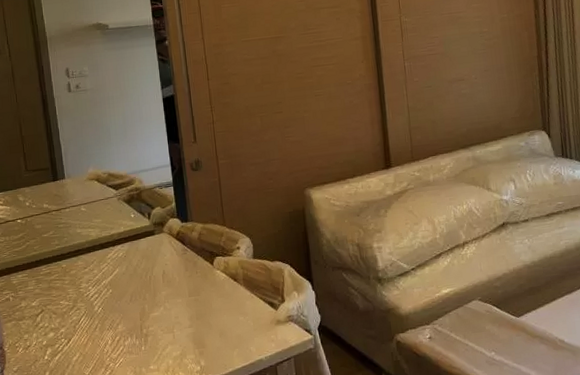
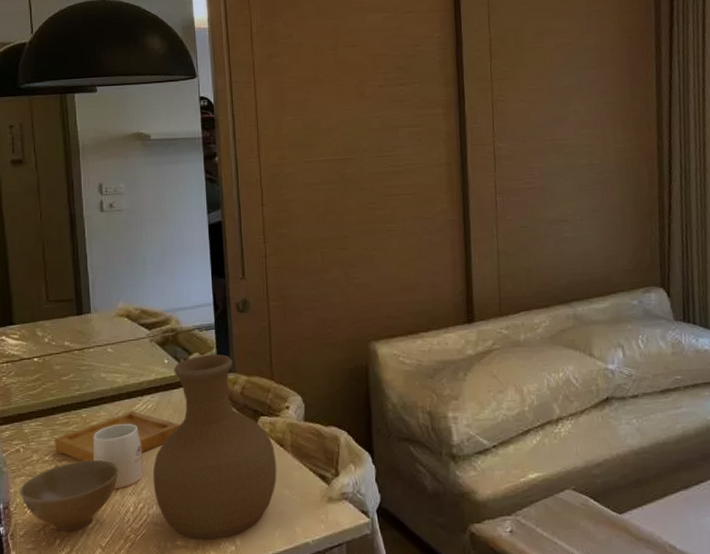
bowl: none [11,302,97,366] -> present [19,459,119,533]
tray: none [39,259,147,305] -> present [55,411,180,461]
mug: none [72,269,119,326] -> present [92,423,144,489]
vase: none [126,207,233,364] -> present [152,354,277,540]

